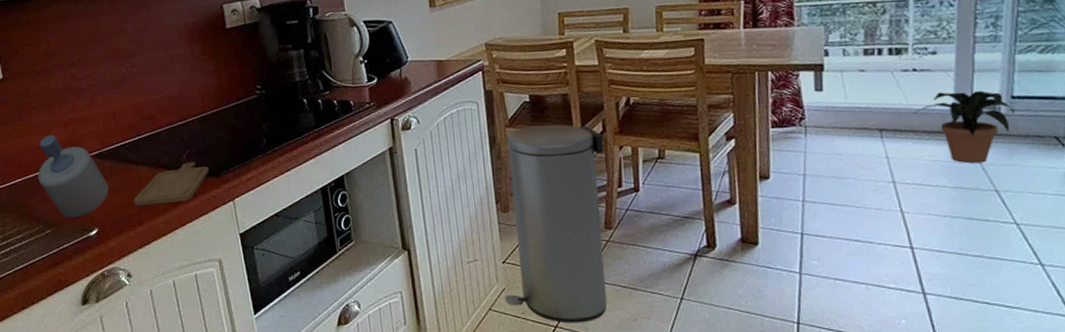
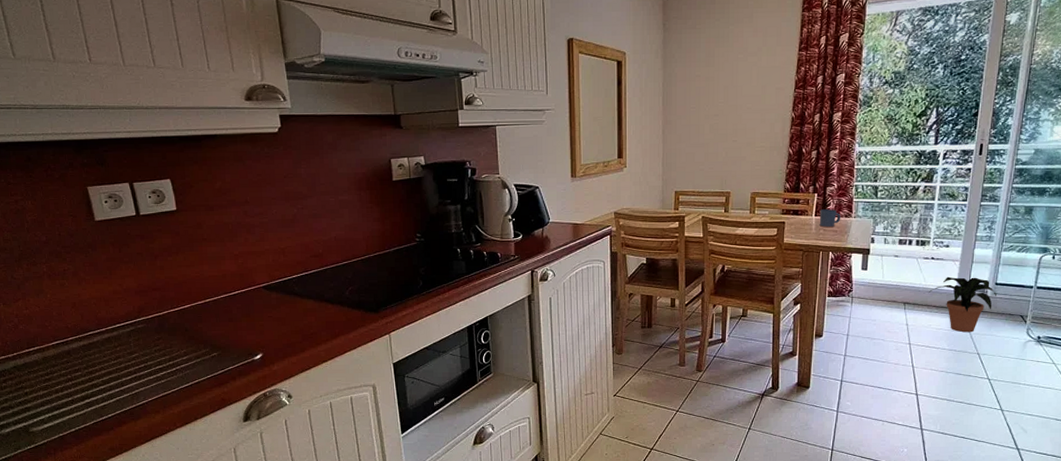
soap dispenser: present [37,135,109,218] -> none [207,266,275,343]
chopping board: present [133,161,210,207] -> none [297,297,369,336]
pedal bin: present [504,124,608,323] -> none [613,283,701,446]
mug: none [749,18,780,42] -> present [819,209,841,228]

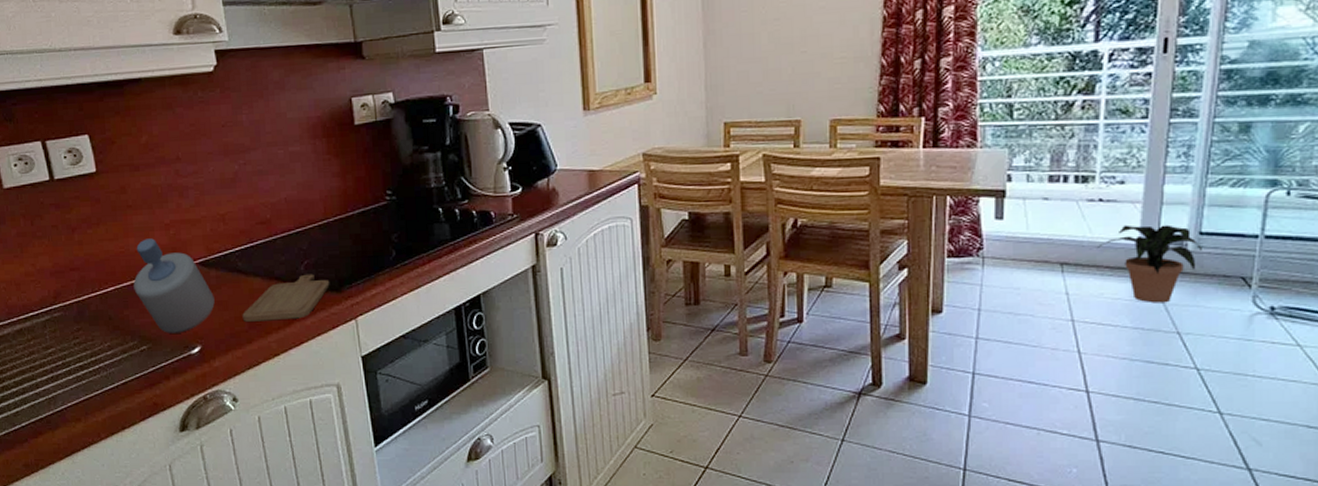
soap dispenser: none [207,266,275,343] -> present [133,238,215,333]
chopping board: none [297,297,369,336] -> present [242,274,330,323]
mug: present [819,209,841,228] -> none [929,137,961,164]

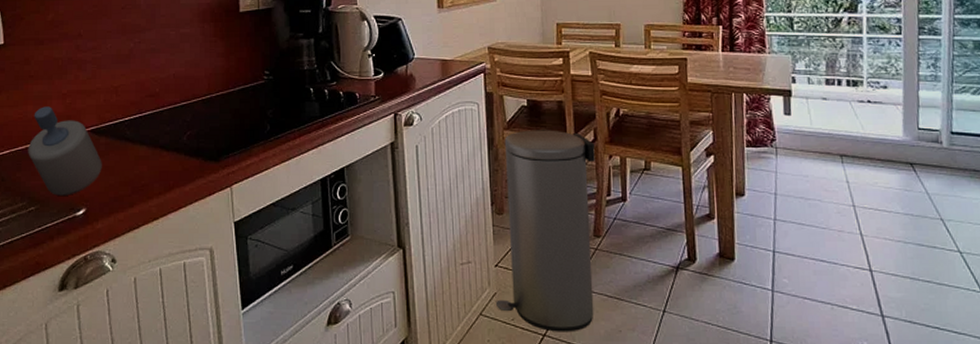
chopping board: present [242,274,330,323] -> none [126,144,209,188]
pedal bin: none [652,245,767,464] -> present [495,130,595,332]
potted plant: present [1096,224,1202,303] -> none [868,123,954,193]

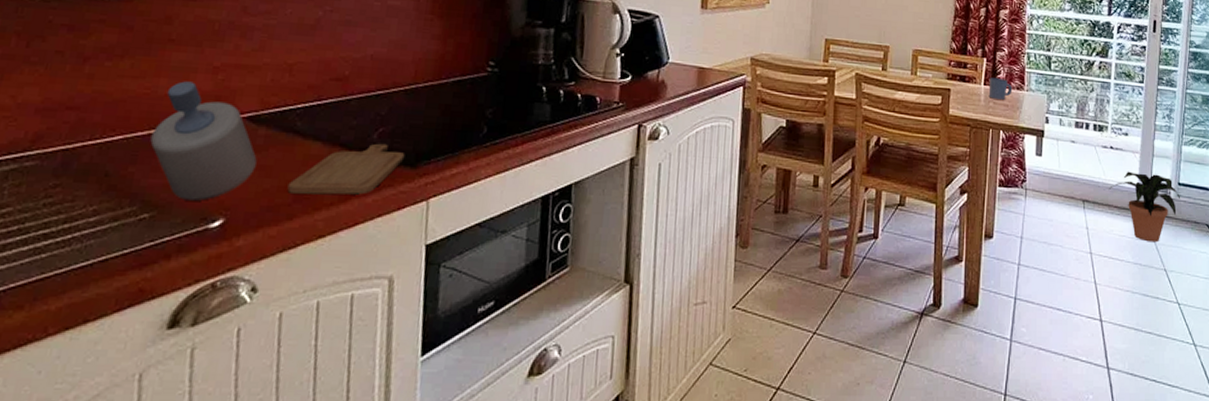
chopping board: none [126,144,209,188] -> present [287,143,405,195]
pedal bin: present [495,130,595,332] -> none [728,153,851,385]
mug: none [726,44,753,65] -> present [988,78,1013,101]
potted plant: none [868,123,954,193] -> present [1108,171,1180,243]

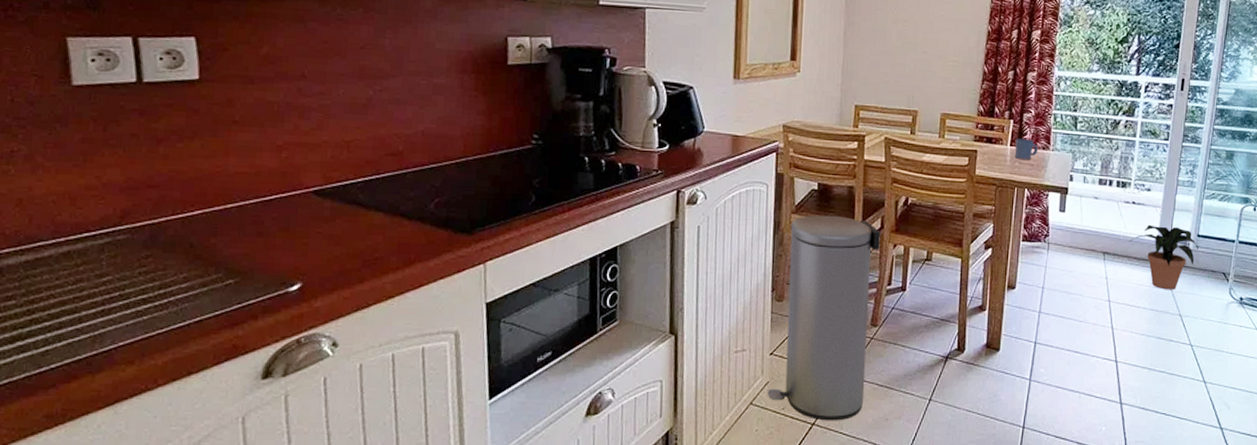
soap dispenser: present [150,81,257,201] -> none [227,159,326,268]
chopping board: present [287,143,405,195] -> none [356,212,461,261]
pedal bin: none [728,153,851,385] -> present [767,215,881,421]

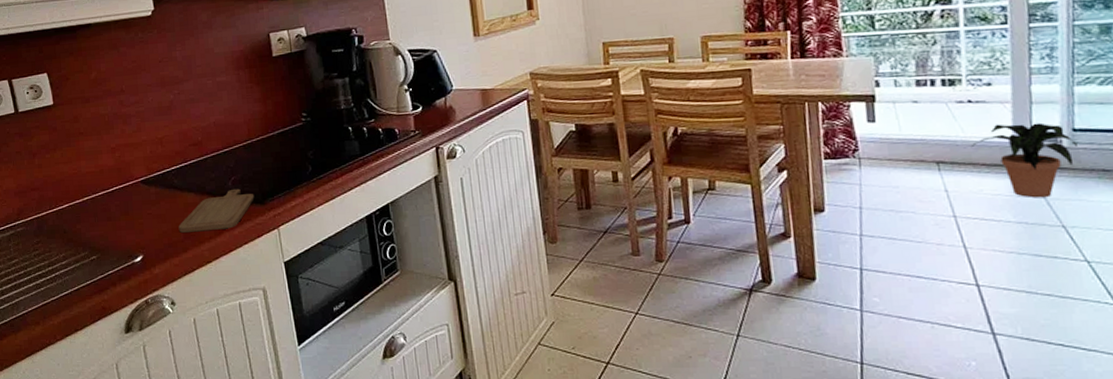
chopping board: none [356,212,461,261] -> present [178,188,255,234]
pedal bin: present [767,215,881,421] -> none [553,154,661,360]
mug: present [1014,139,1038,161] -> none [796,48,828,73]

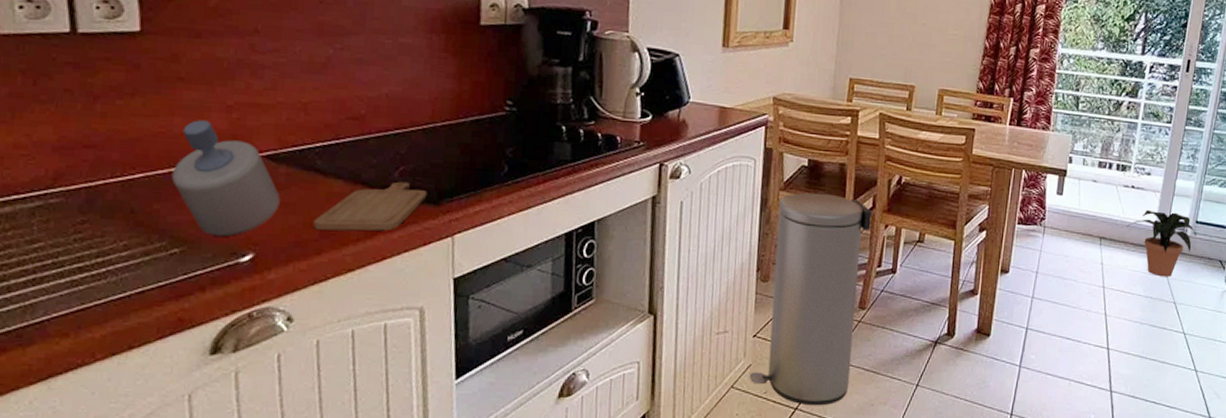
soap dispenser: none [85,161,155,244] -> present [171,120,280,237]
pedal bin: none [553,154,661,360] -> present [749,192,872,406]

